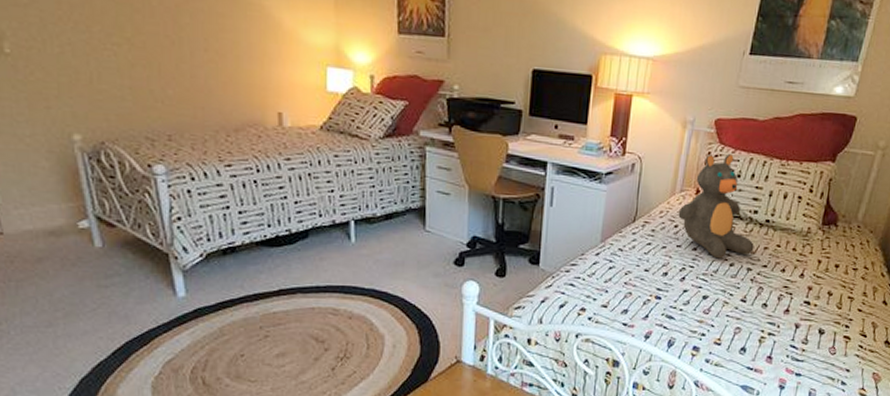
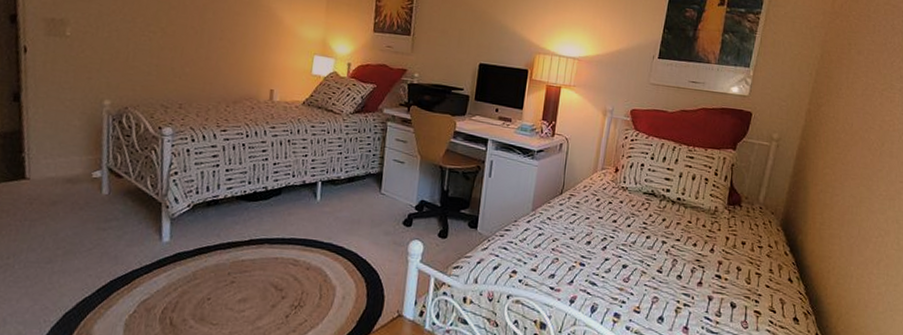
stuffed animal: present [678,153,755,259] -> none [599,138,668,232]

